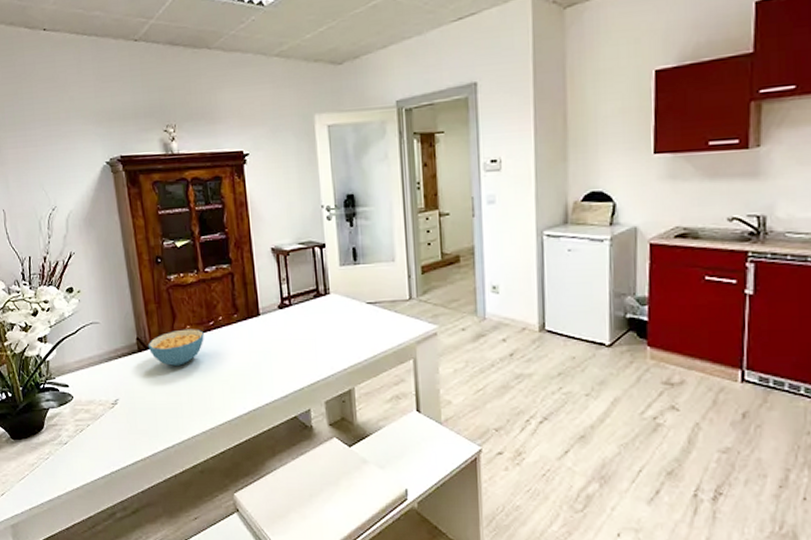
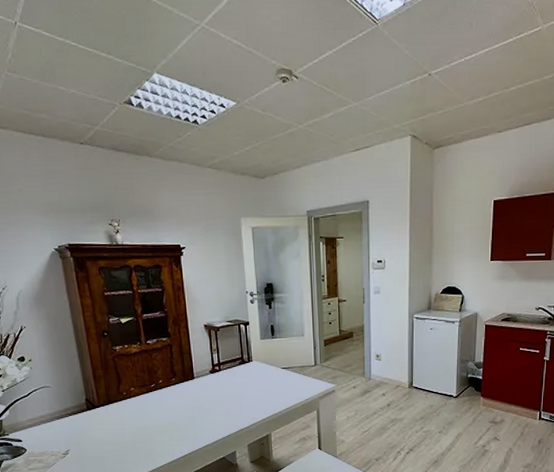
cereal bowl: present [148,329,204,366] -> none [96,390,147,421]

